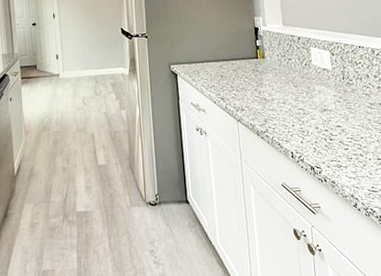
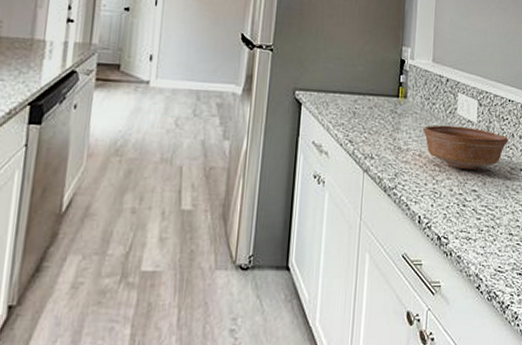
bowl: none [283,74,364,110] -> present [423,125,508,170]

